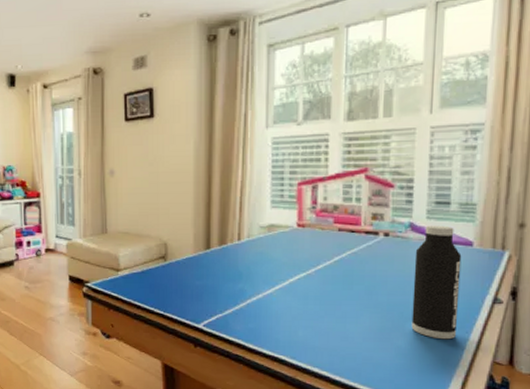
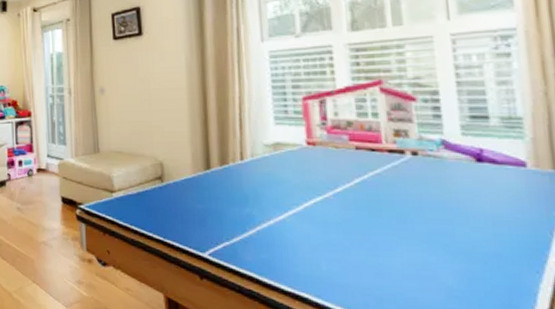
water bottle: present [411,225,462,340] -> none [453,143,523,281]

